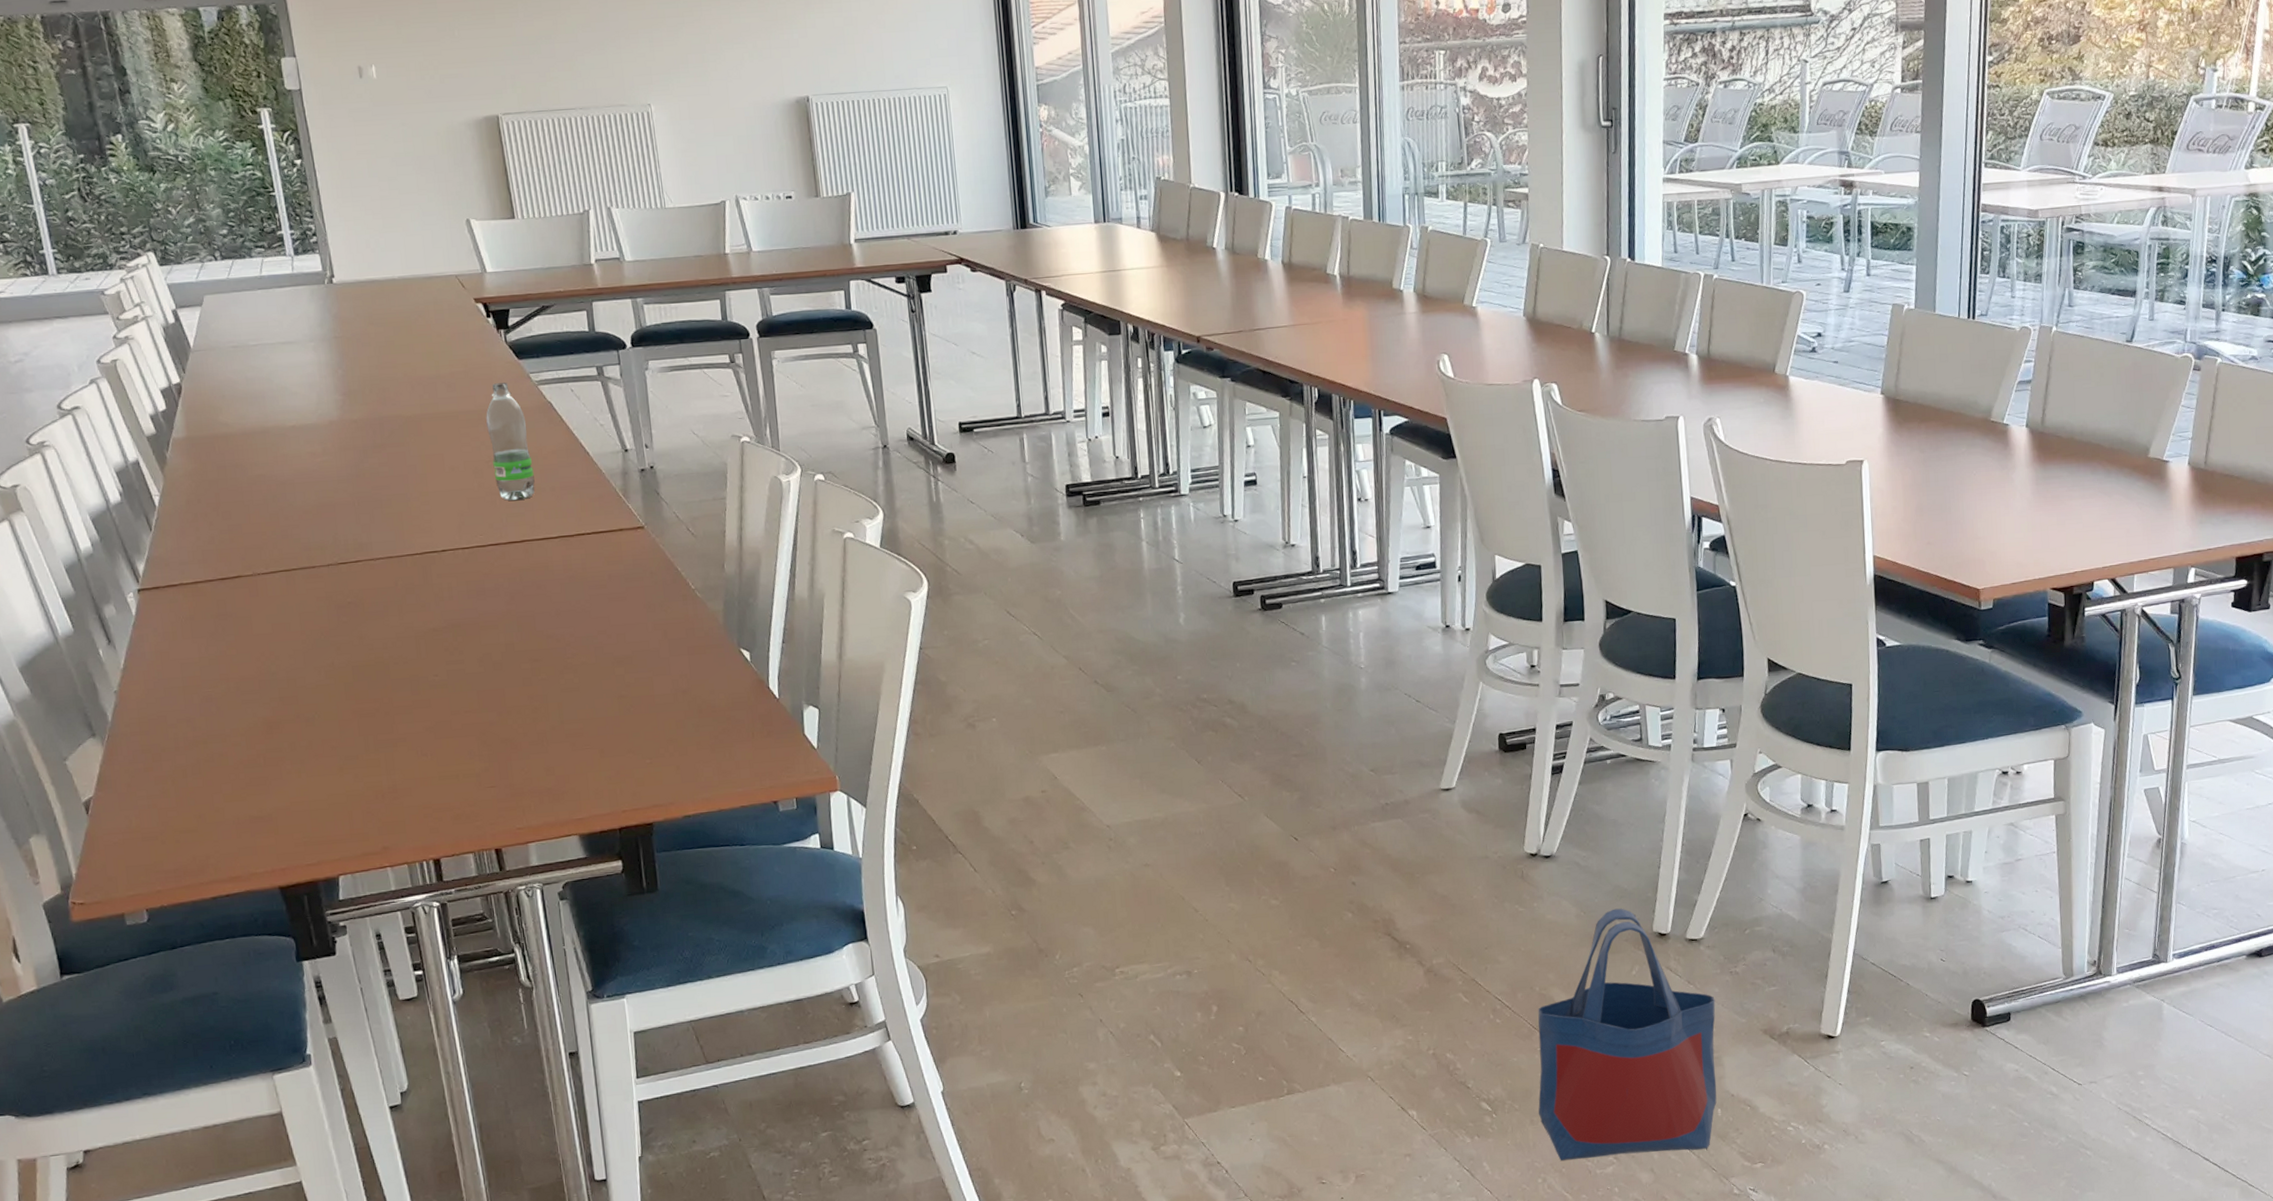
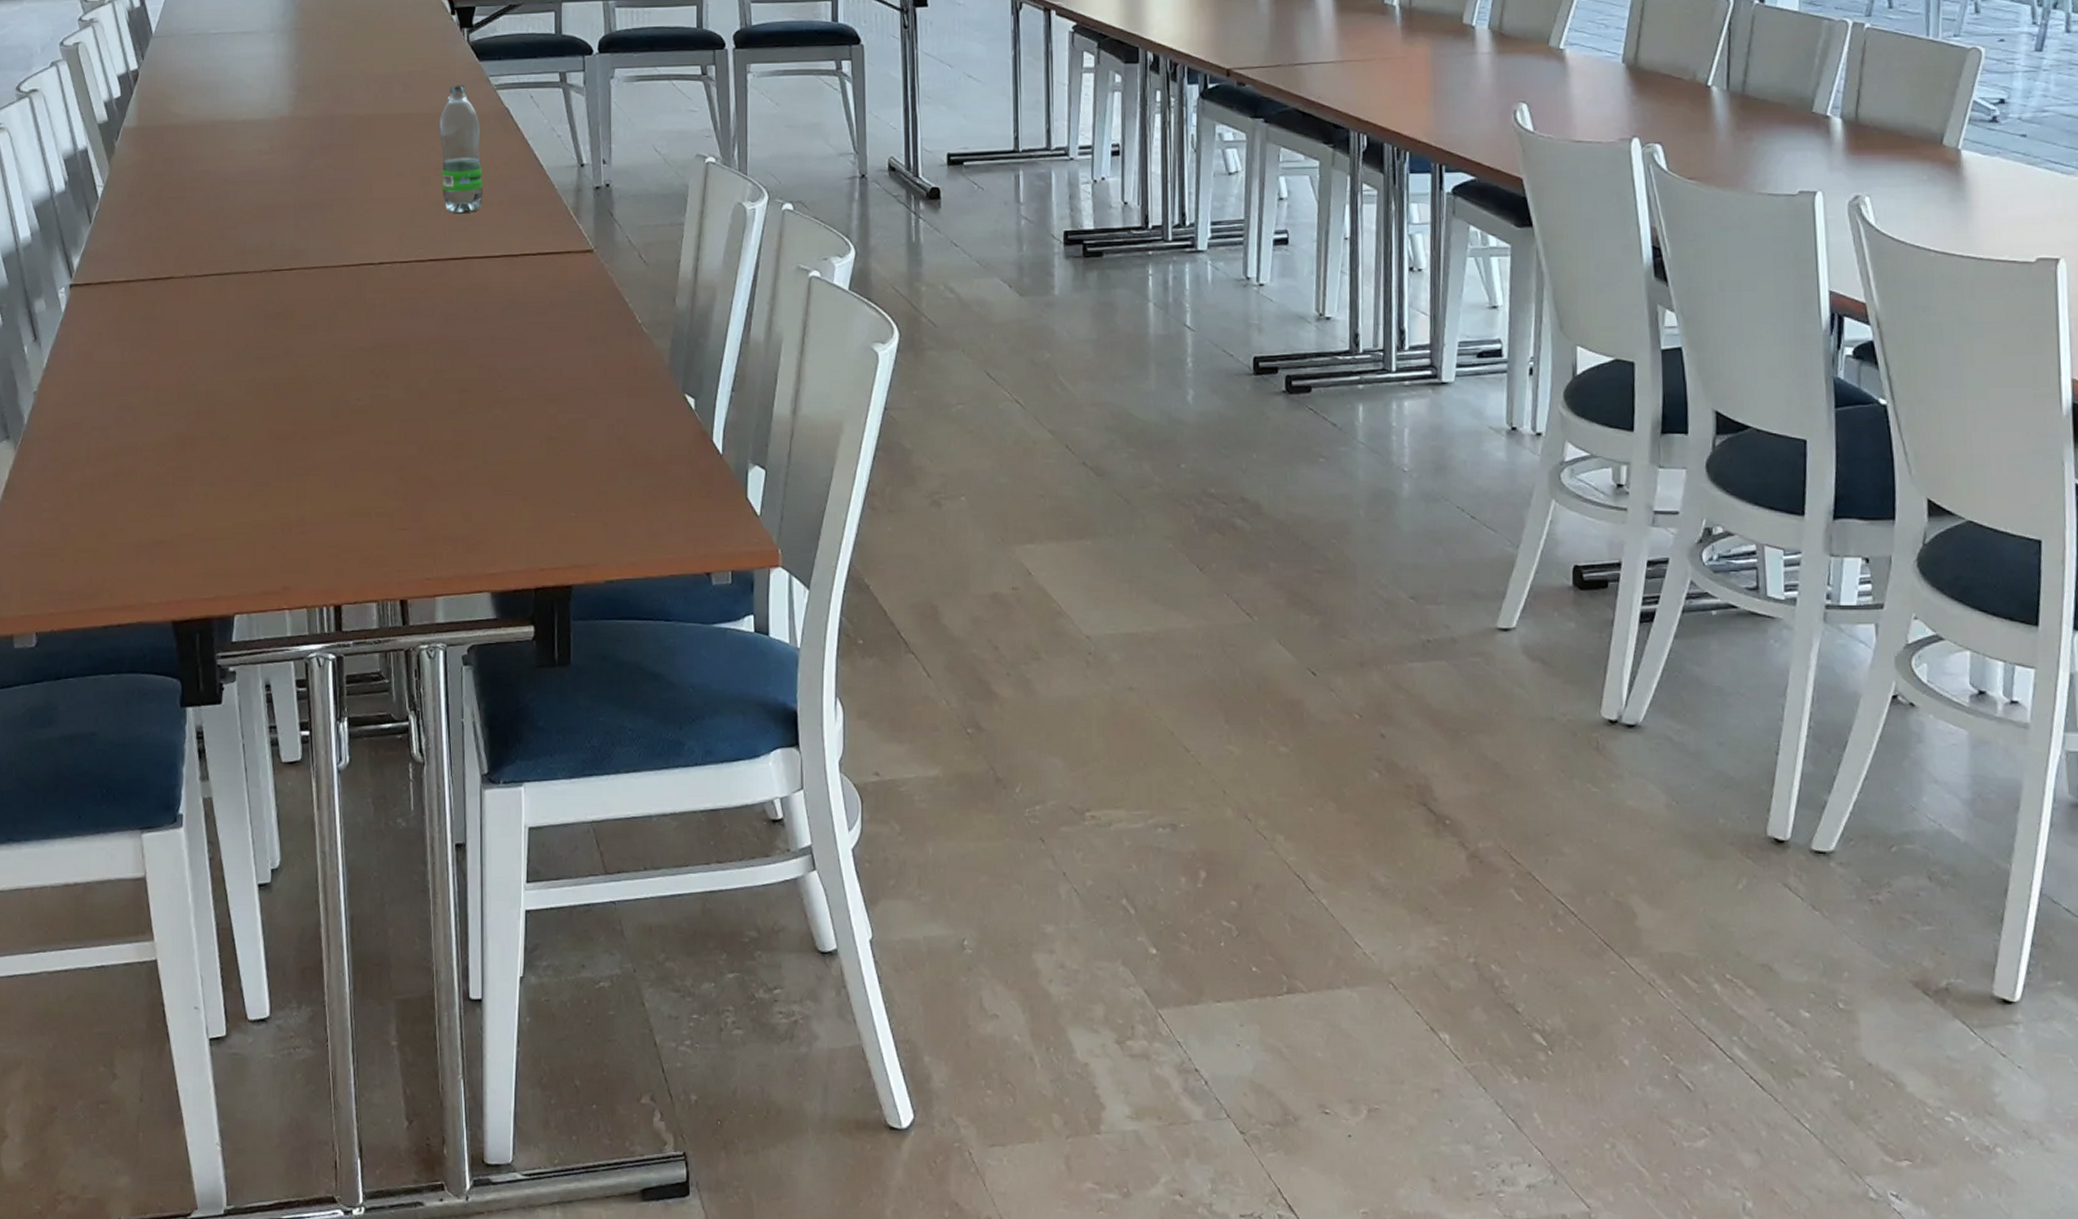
tote bag: present [1538,908,1717,1160] -> none [1608,801,1849,1133]

